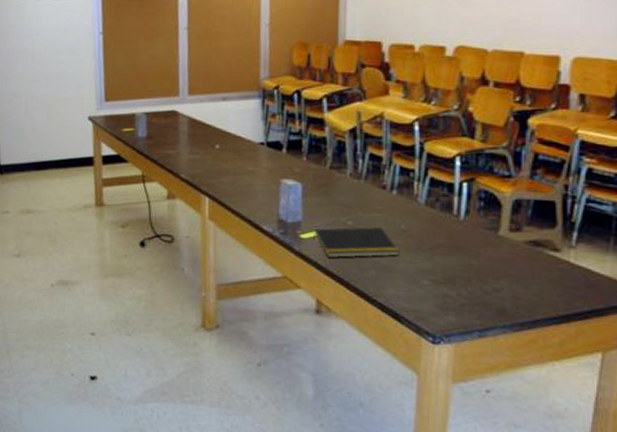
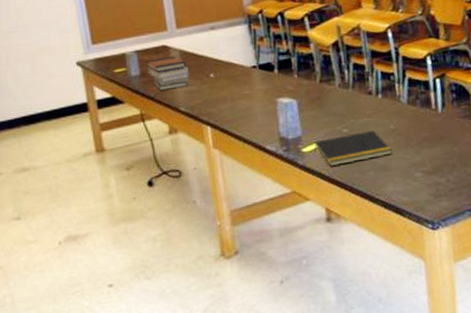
book stack: none [153,123,195,155] -> present [145,57,189,91]

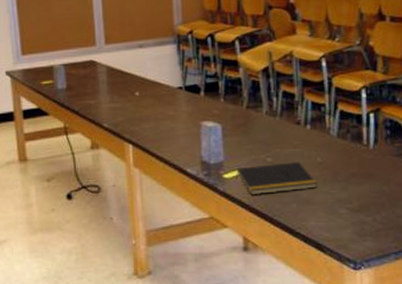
book stack: present [145,57,189,91] -> none [72,72,115,105]

